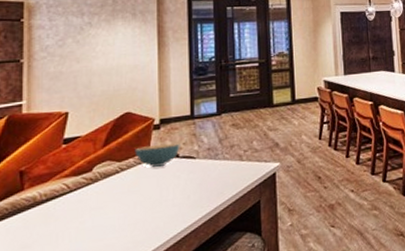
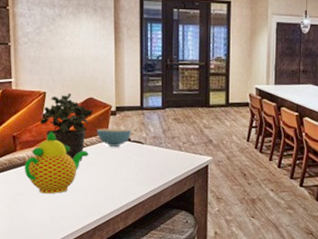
teapot: none [33,159,124,240] -> present [24,131,89,194]
potted plant: none [59,109,130,191] -> present [40,93,93,161]

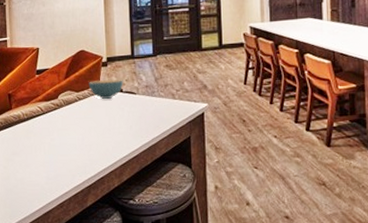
teapot: present [24,131,89,194] -> none [19,87,82,151]
potted plant: present [40,93,93,161] -> none [34,47,84,116]

